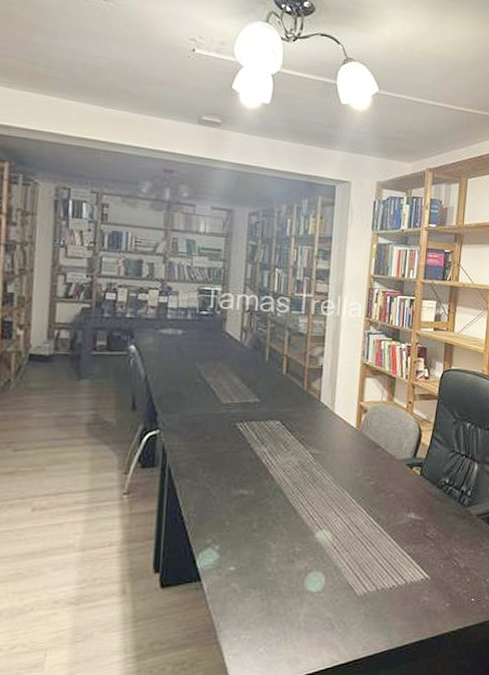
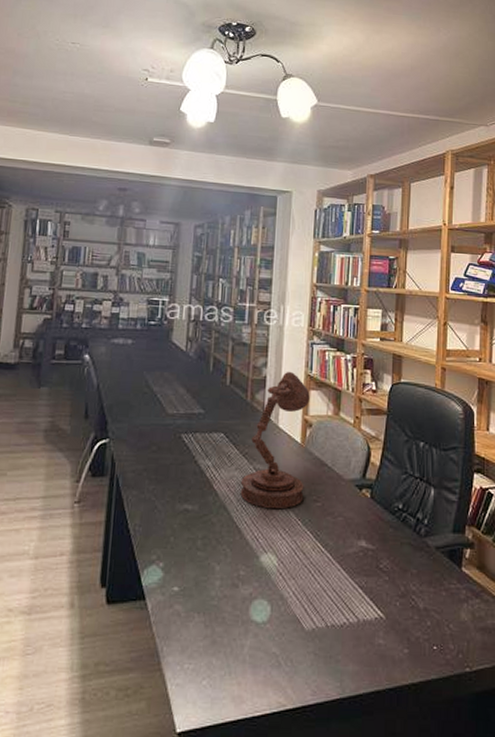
desk lamp: none [296,360,366,490] -> present [240,371,310,509]

